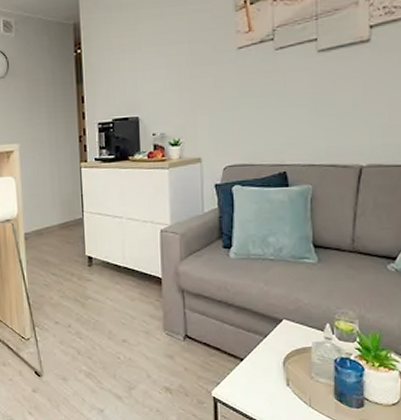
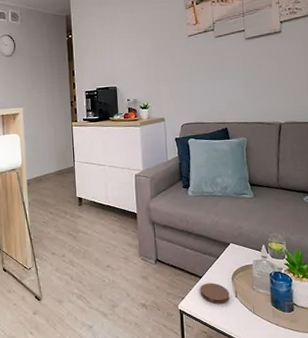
coaster: none [241,367,279,394] -> present [200,283,230,305]

